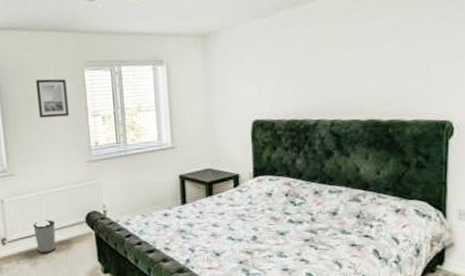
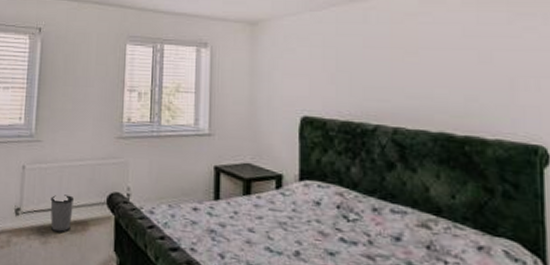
wall art: present [36,78,69,118] -> none [75,49,107,88]

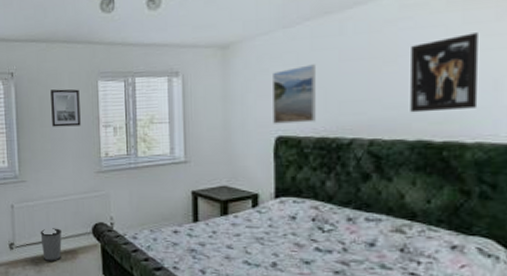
wall art: none [75,49,107,88] -> present [50,89,81,127]
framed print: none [299,48,341,105] -> present [273,64,316,124]
wall art: none [431,33,496,106] -> present [410,33,479,113]

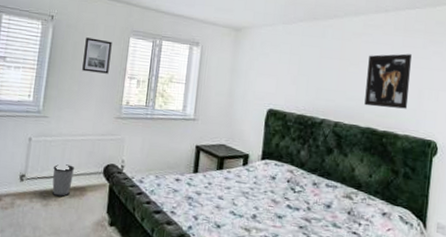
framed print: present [273,64,316,124] -> none [267,55,303,102]

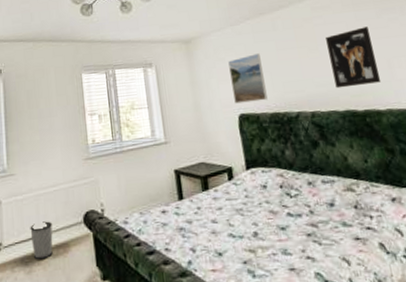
wall art: present [82,37,112,74] -> none [38,82,68,119]
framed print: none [267,55,303,102] -> present [228,53,268,104]

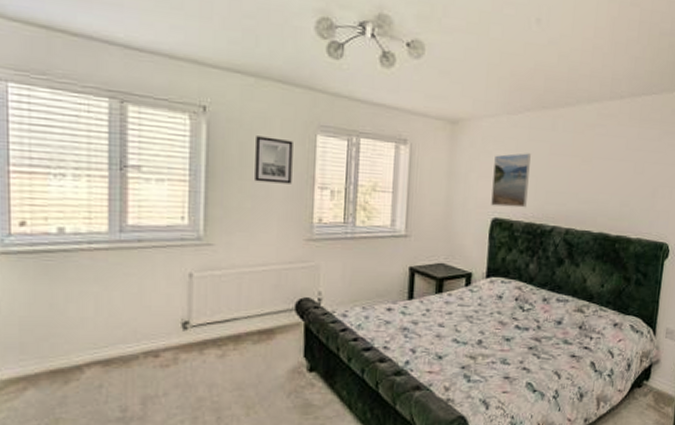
wastebasket: present [30,221,53,260] -> none [227,303,256,345]
wall art: none [38,82,68,119] -> present [255,136,293,184]
wall art: present [325,27,381,89] -> none [597,147,647,210]

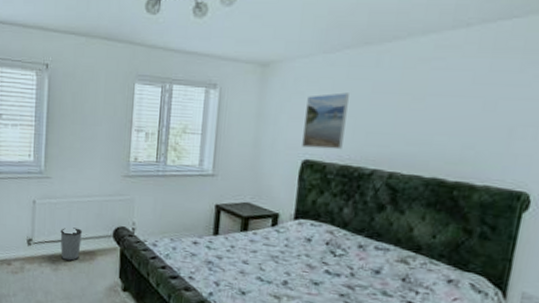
wastebasket: none [227,303,256,345] -> present [60,228,82,262]
wall art: present [255,136,293,184] -> none [83,87,115,127]

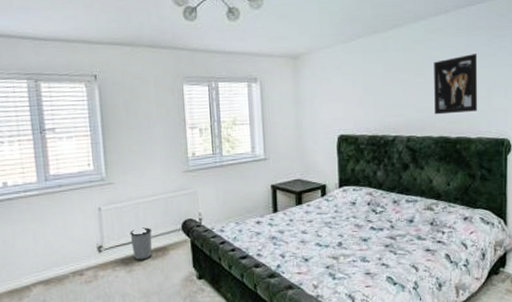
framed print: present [302,92,349,150] -> none [334,74,368,125]
wall art: none [430,81,502,153] -> present [434,54,478,115]

